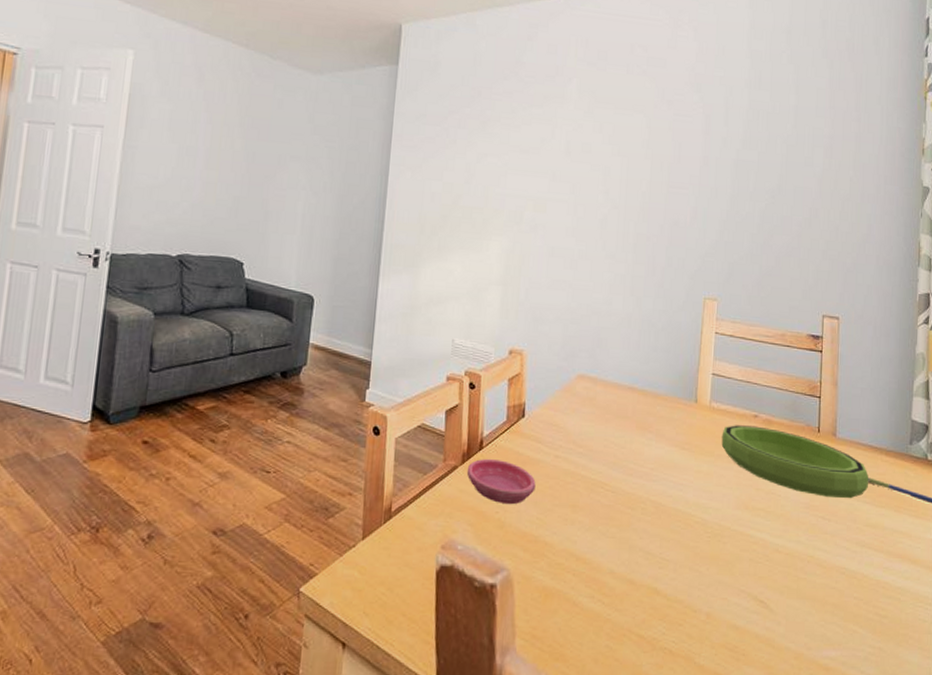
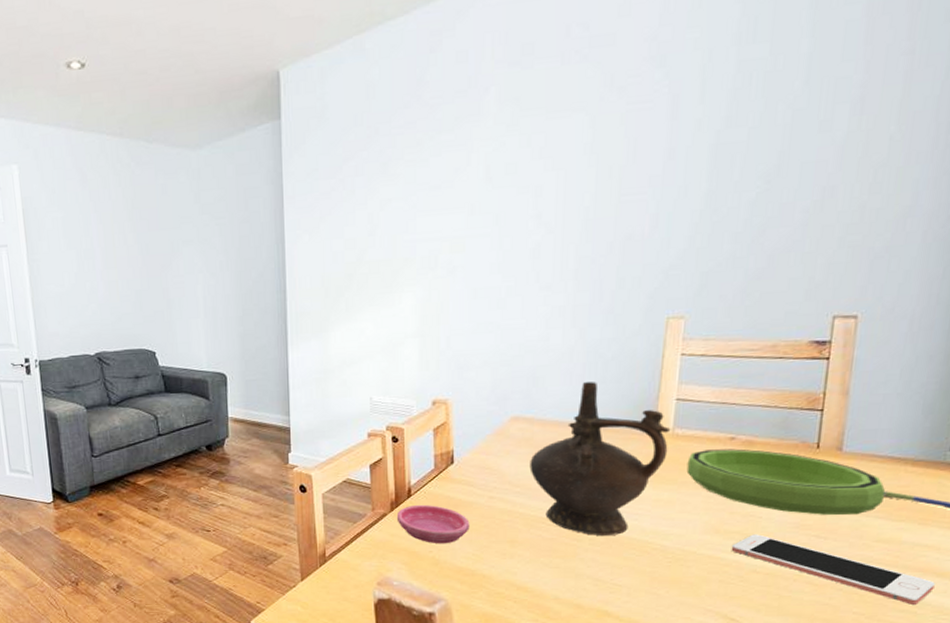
ceremonial vessel: none [592,348,708,505] -> present [529,382,671,536]
cell phone: none [758,512,911,591] -> present [731,534,935,604]

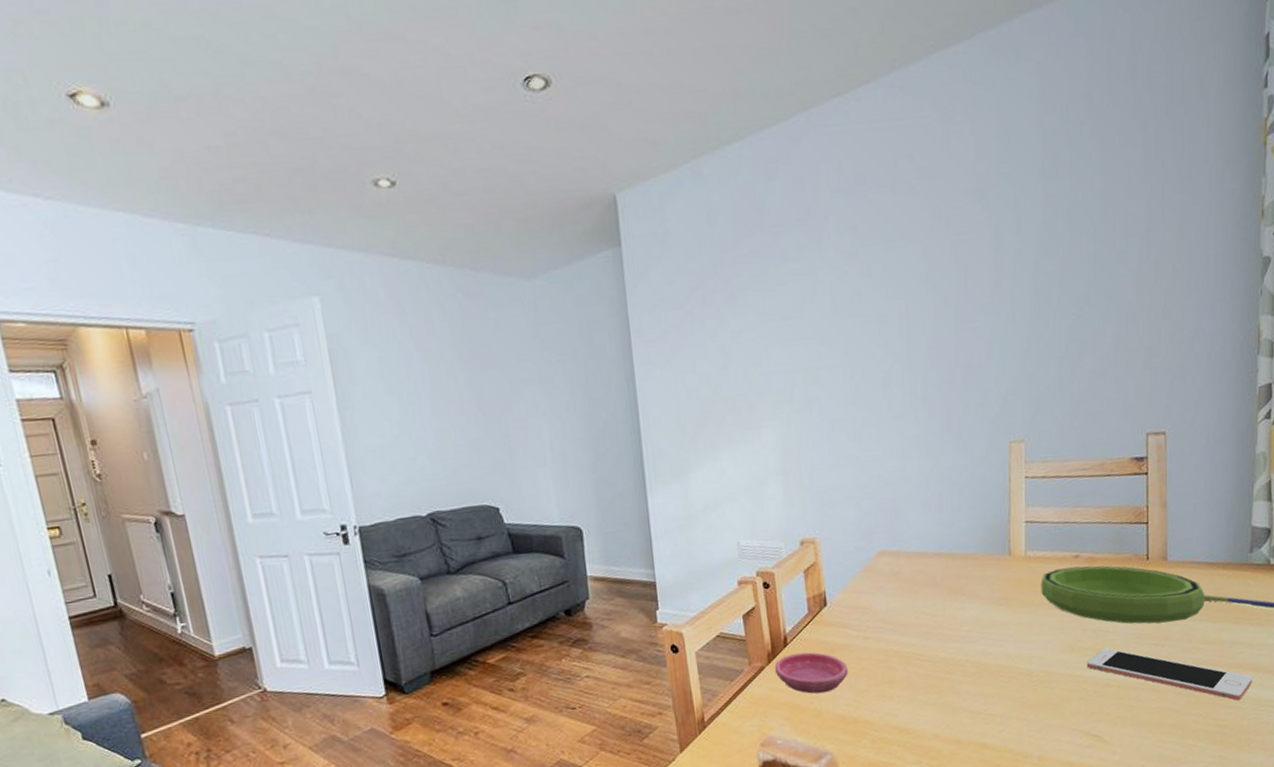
ceremonial vessel: present [529,382,671,536] -> none [899,510,1024,667]

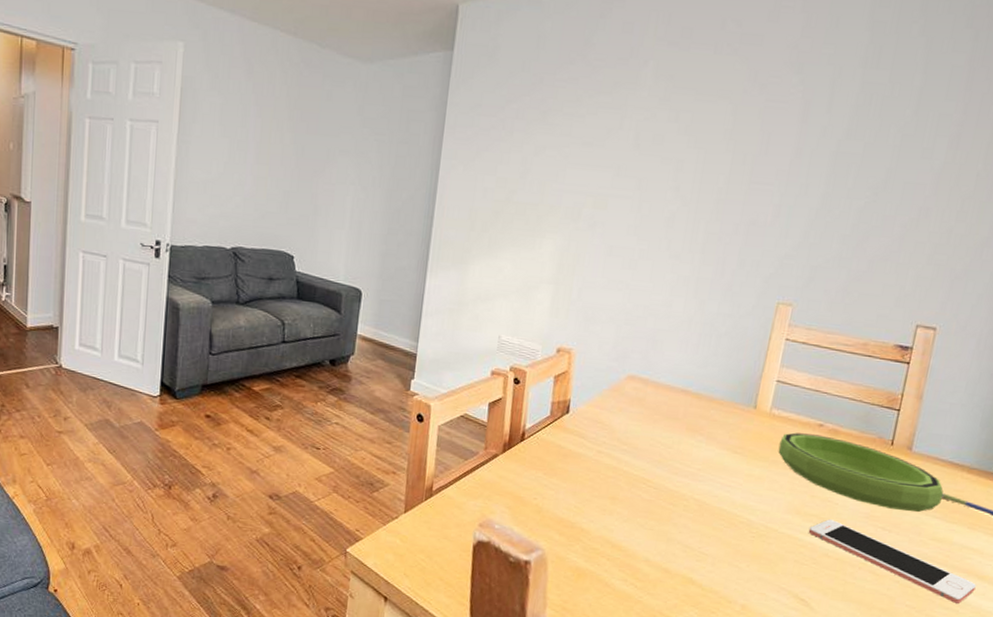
saucer: present [774,652,848,694] -> none [507,449,576,493]

